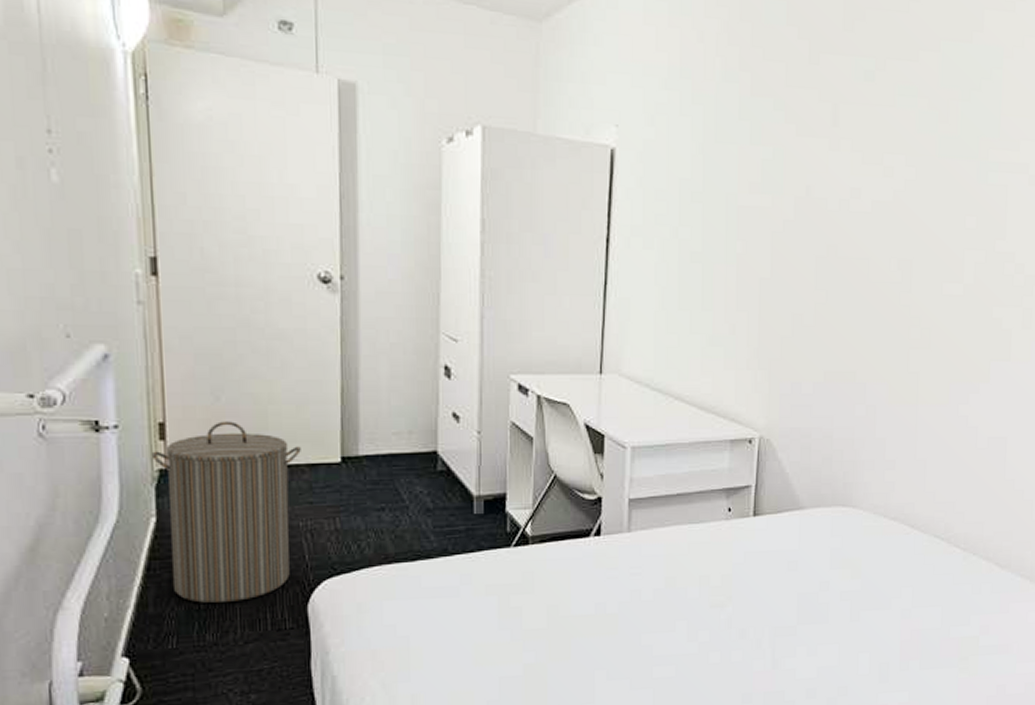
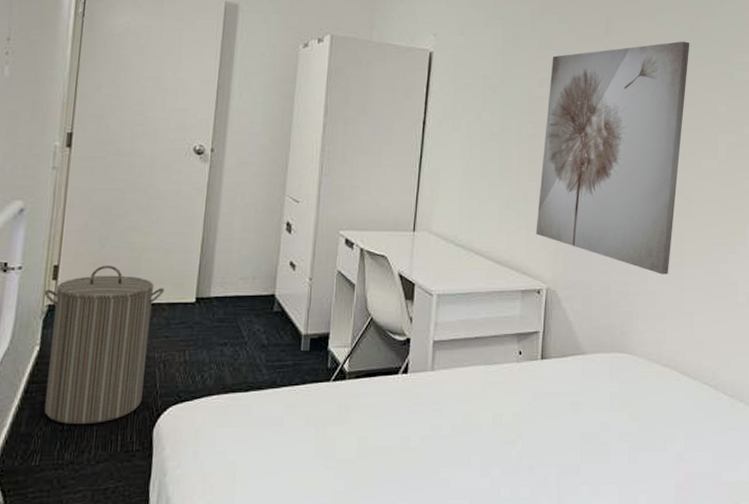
wall art: none [746,133,936,418] -> present [536,41,690,275]

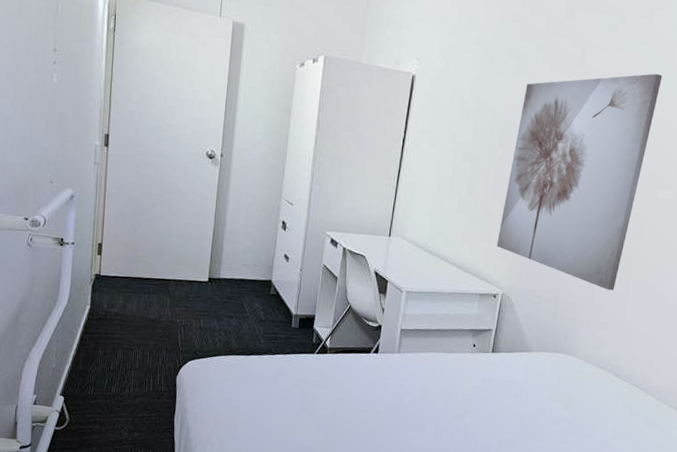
laundry hamper: present [44,265,164,425] -> none [92,246,184,368]

